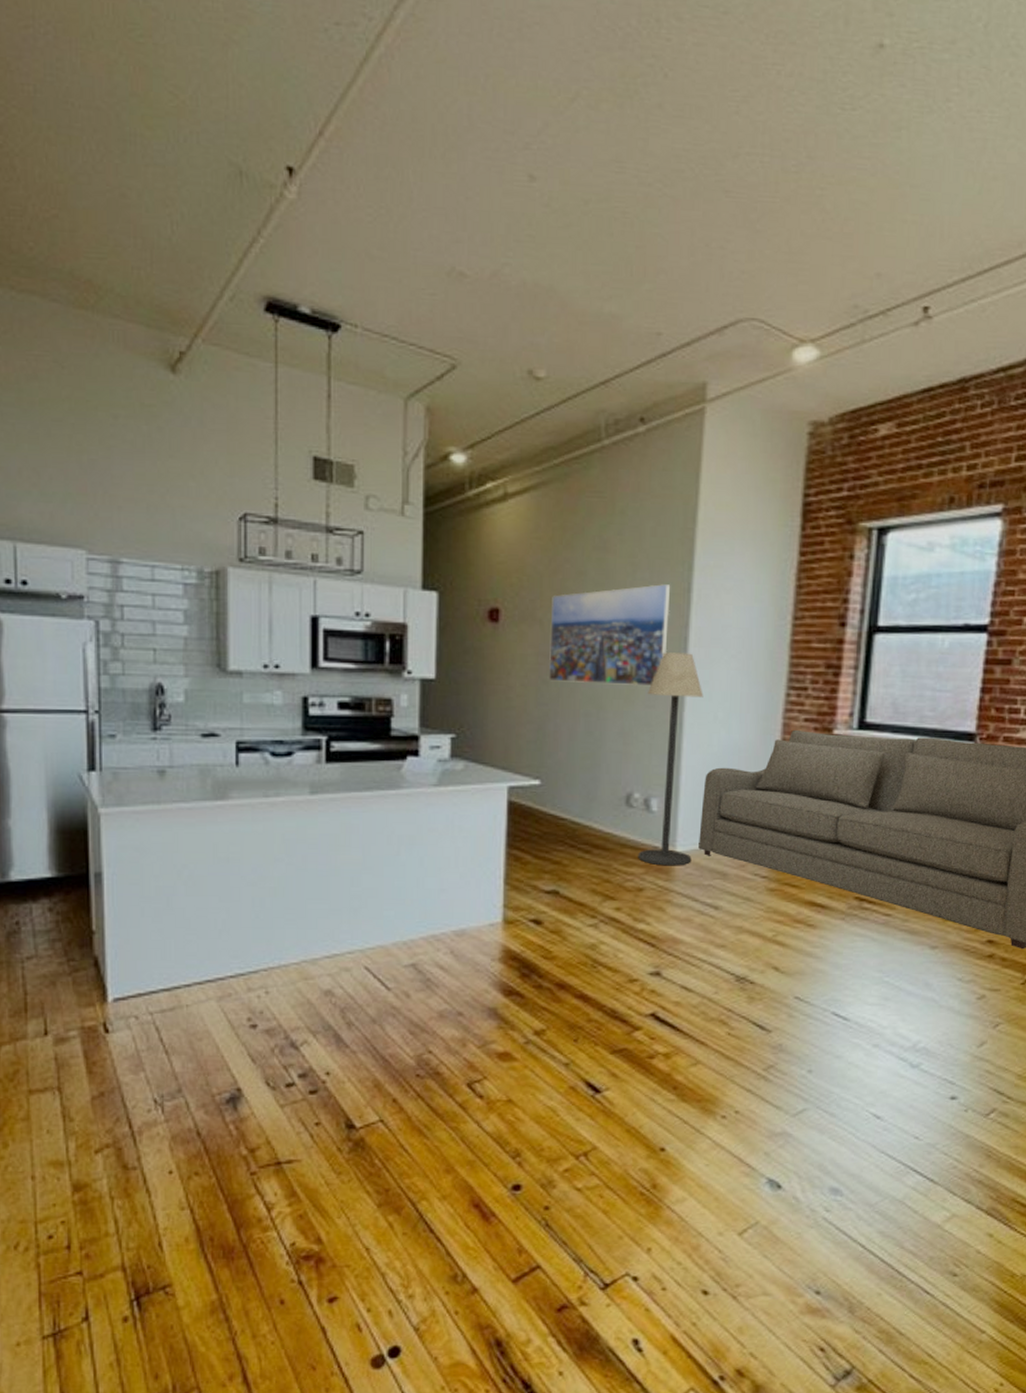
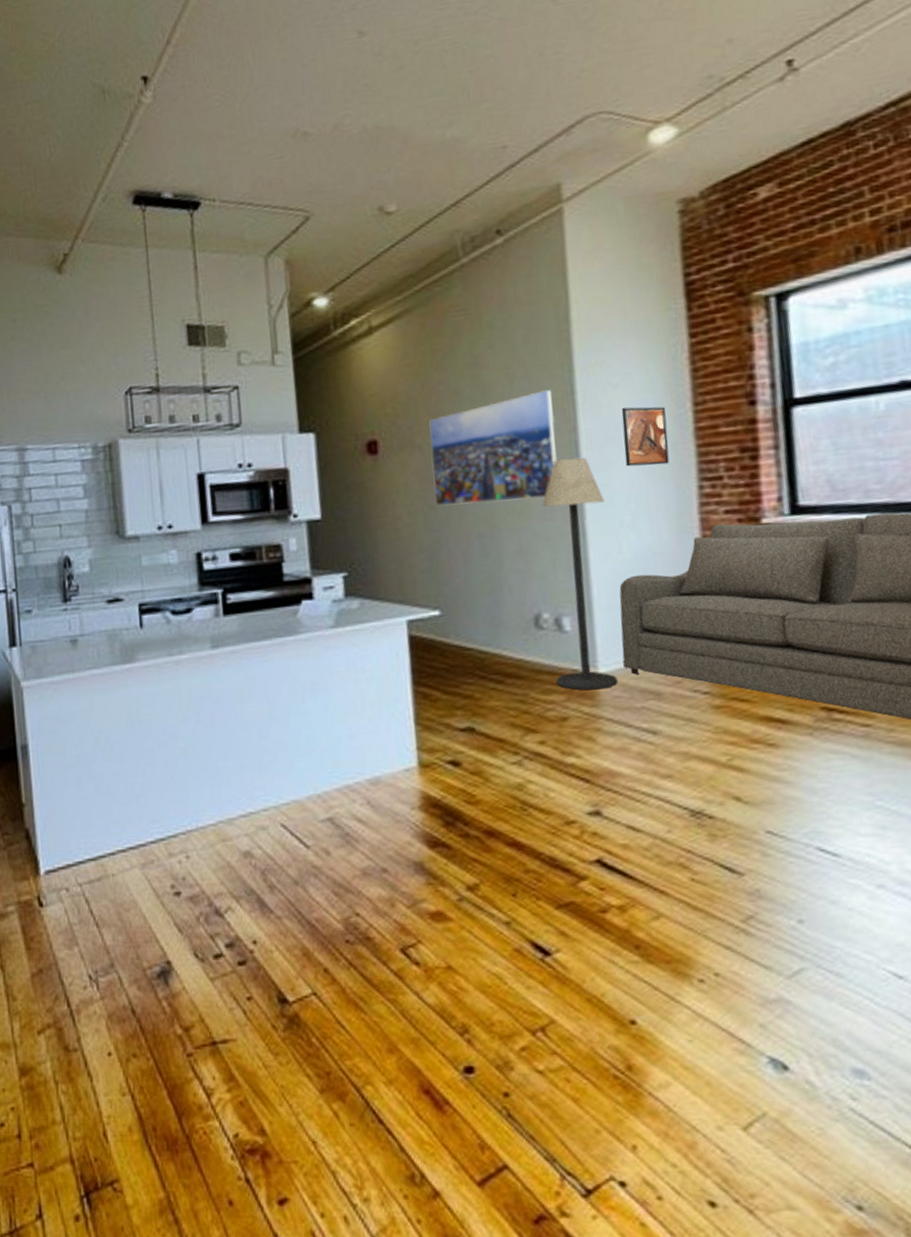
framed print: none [727,611,768,670] -> present [621,406,670,467]

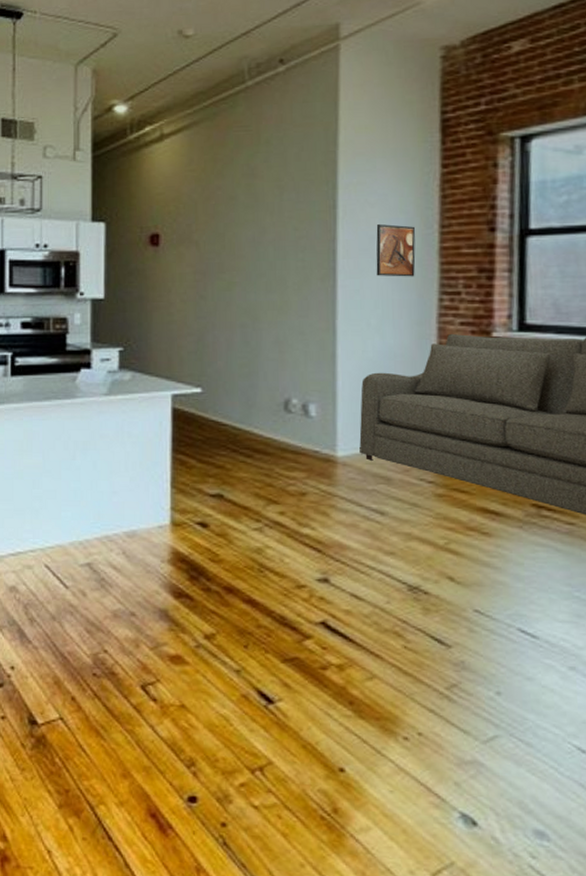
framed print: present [429,390,558,506] -> none [205,203,318,298]
floor lamp: present [542,457,618,691] -> none [299,264,355,471]

